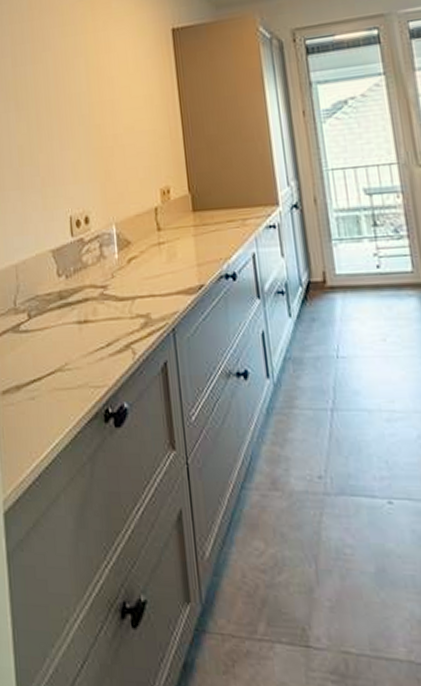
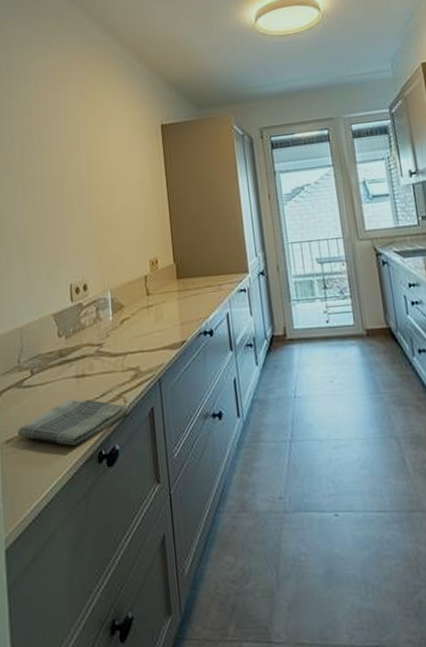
dish towel: none [14,346,139,400] -> present [17,398,129,446]

